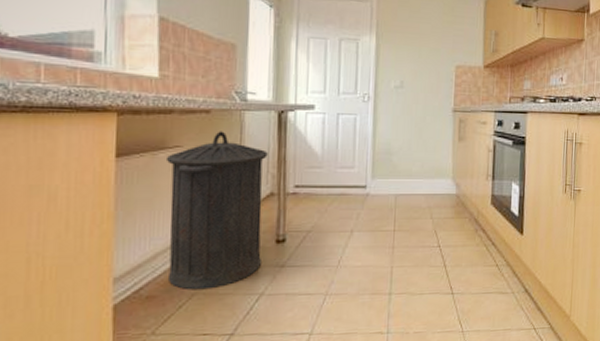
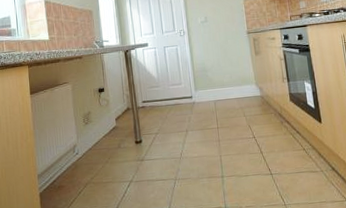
trash can: present [165,131,268,290] -> none [59,69,128,181]

